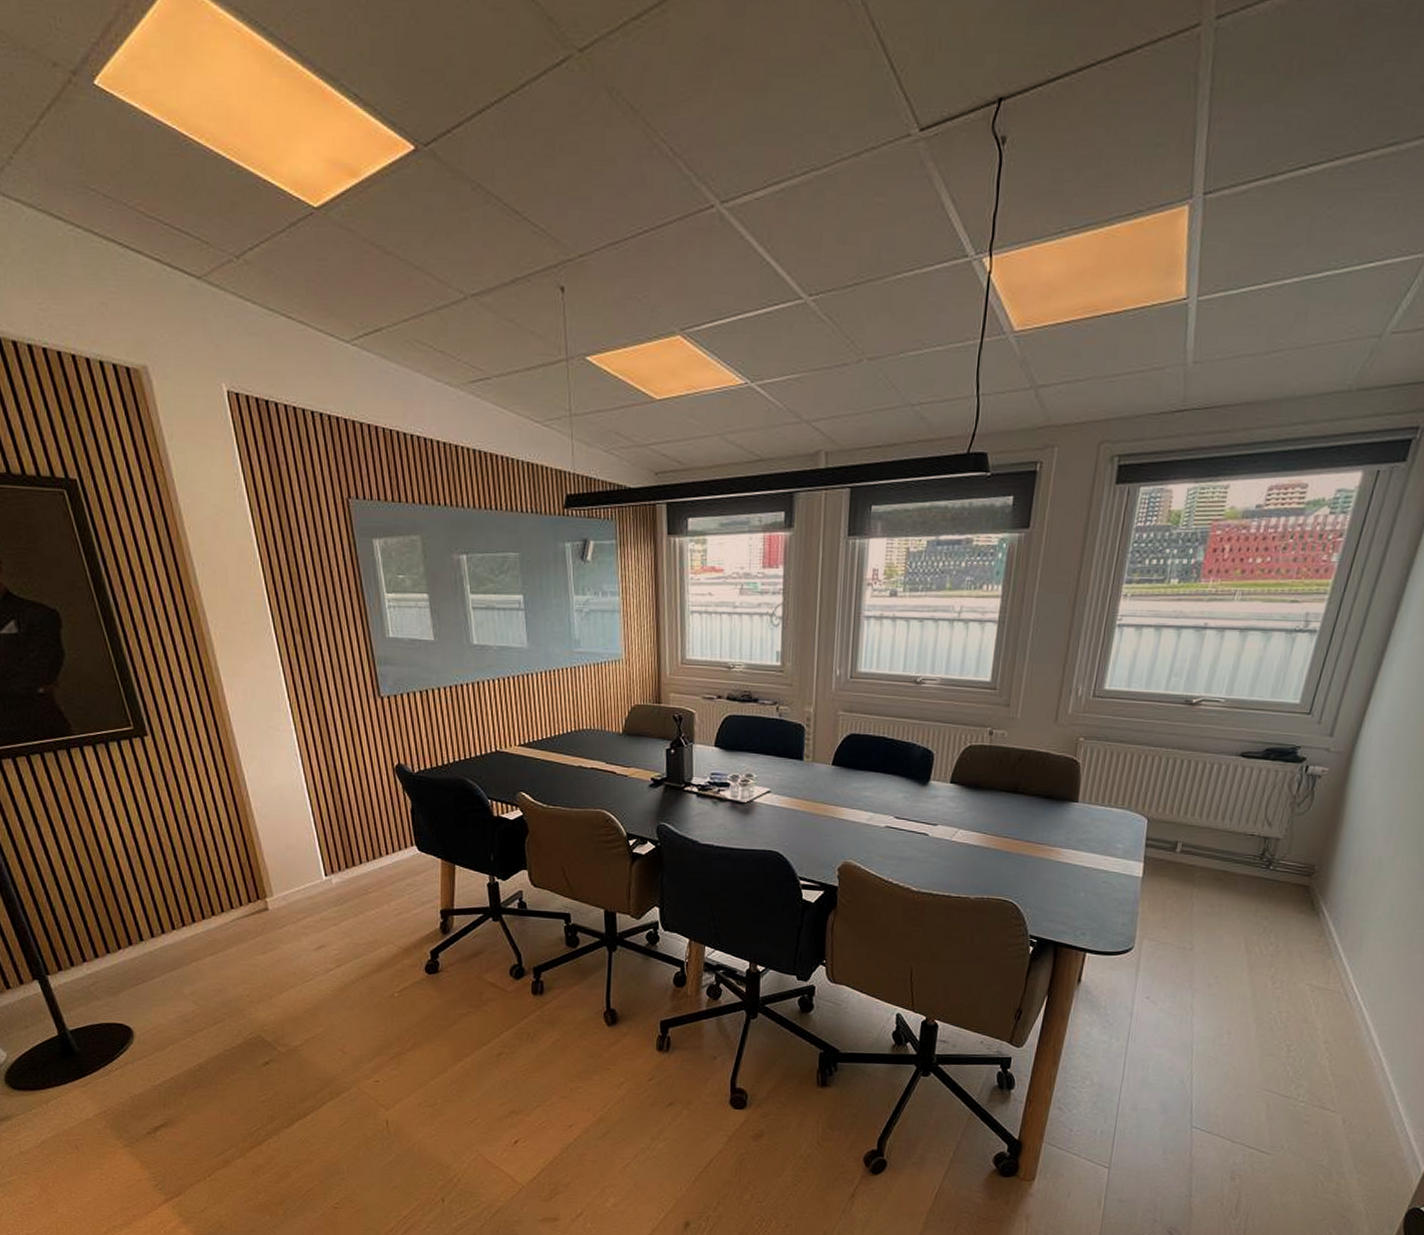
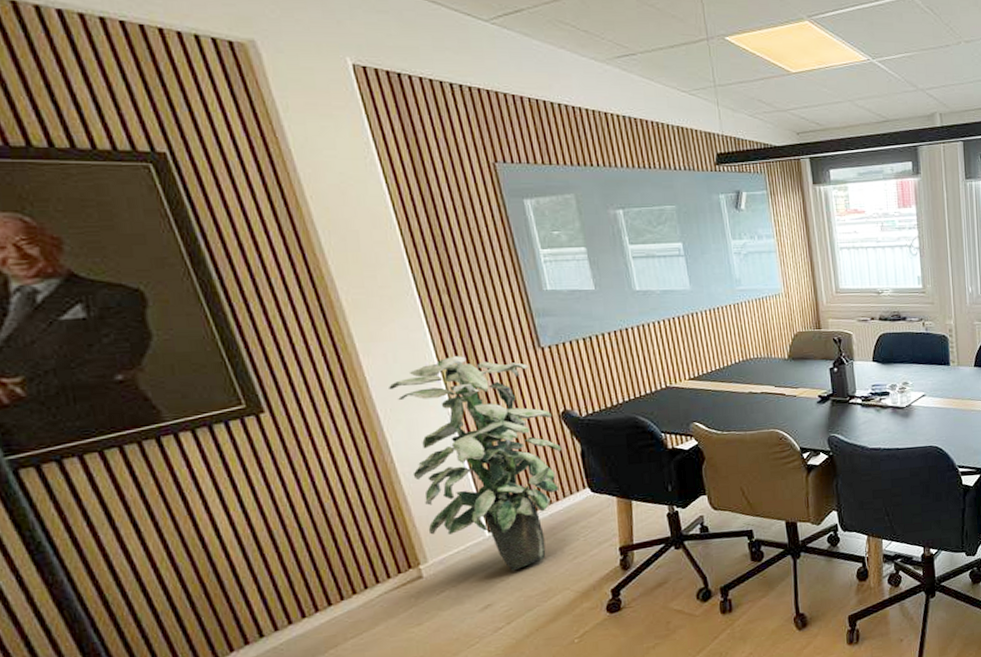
indoor plant: none [247,698,394,917] -> present [389,356,562,571]

